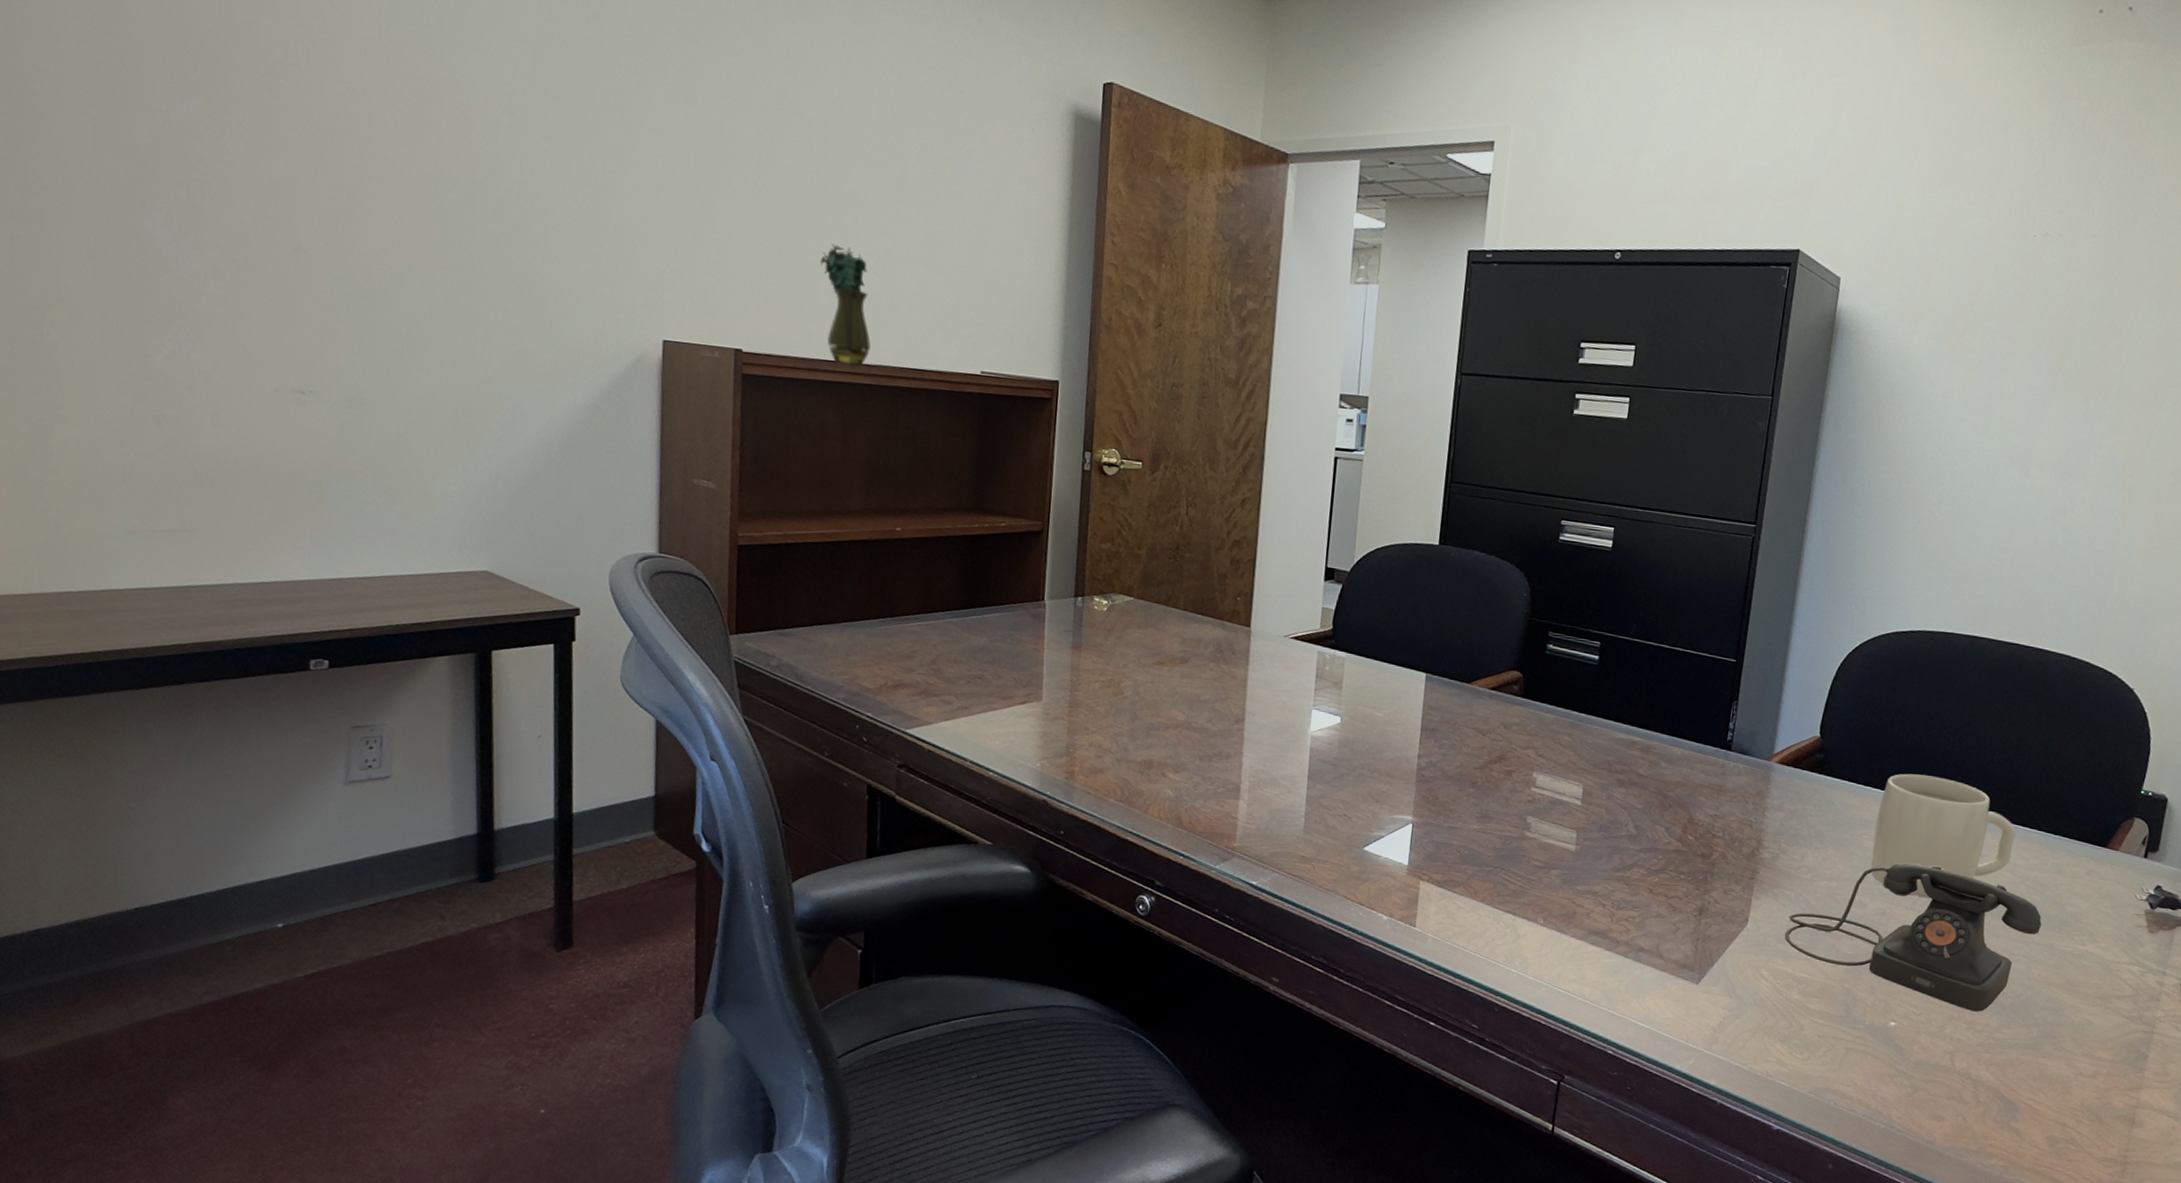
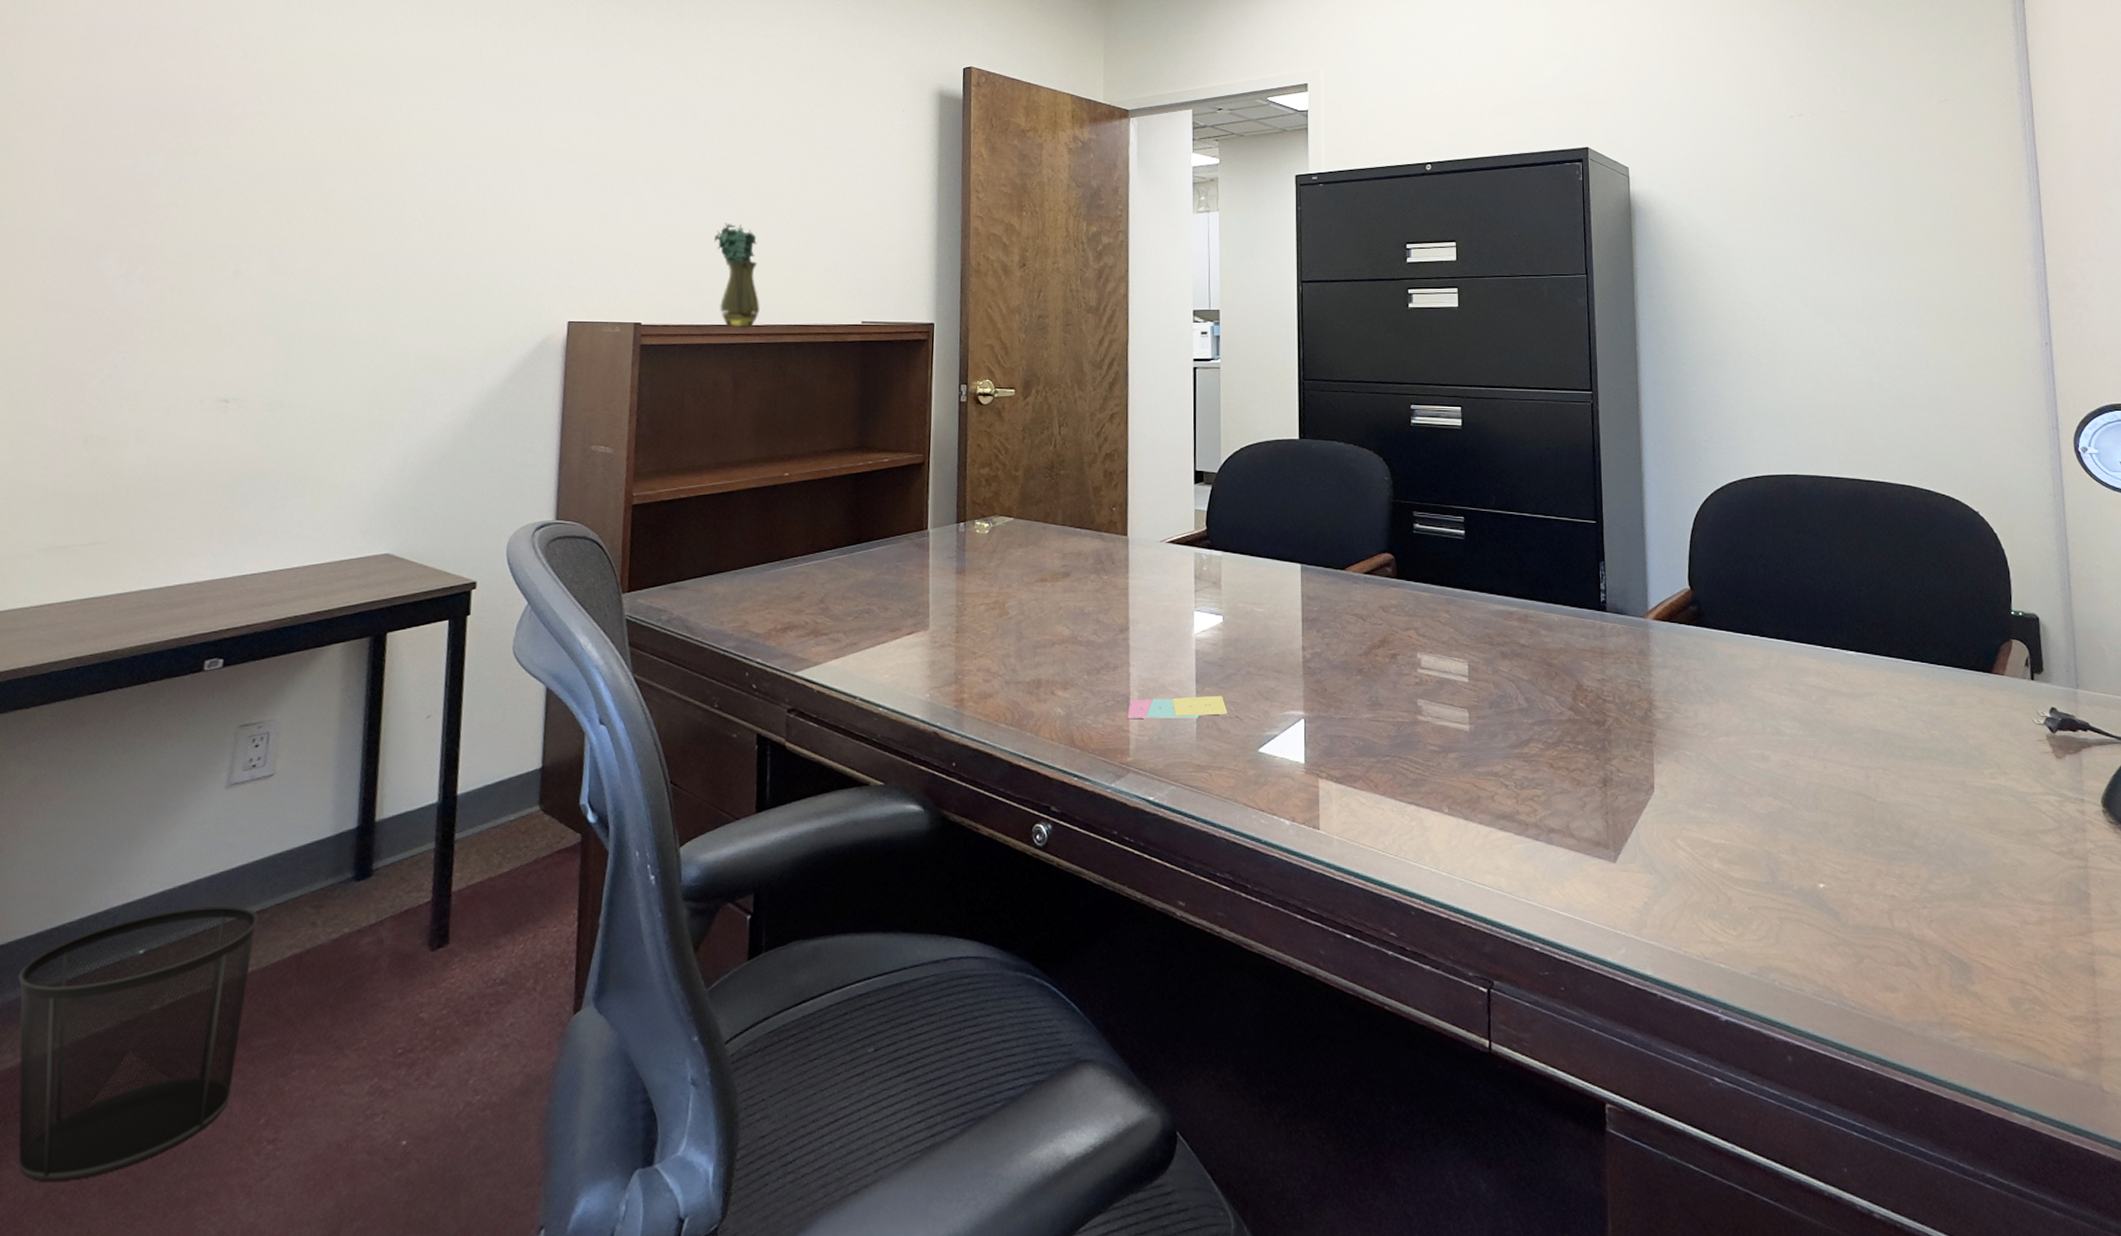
waste bin: none [165,890,389,1113] -> present [17,905,259,1181]
sticky notes: none [1236,788,1337,813] -> present [1127,695,1228,718]
telephone: present [1785,863,2042,1012] -> none [1694,709,1948,863]
mug: present [1871,773,2016,899] -> none [1760,617,1901,745]

